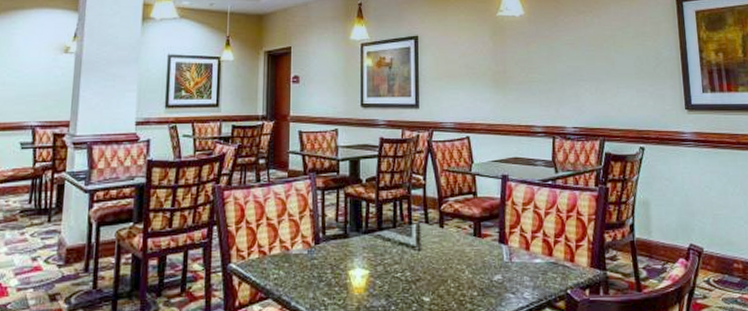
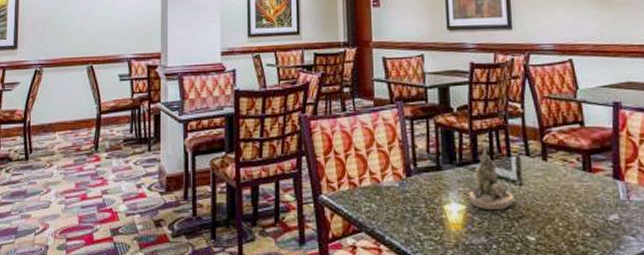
succulent planter: none [372,218,412,274] -> present [469,149,514,210]

